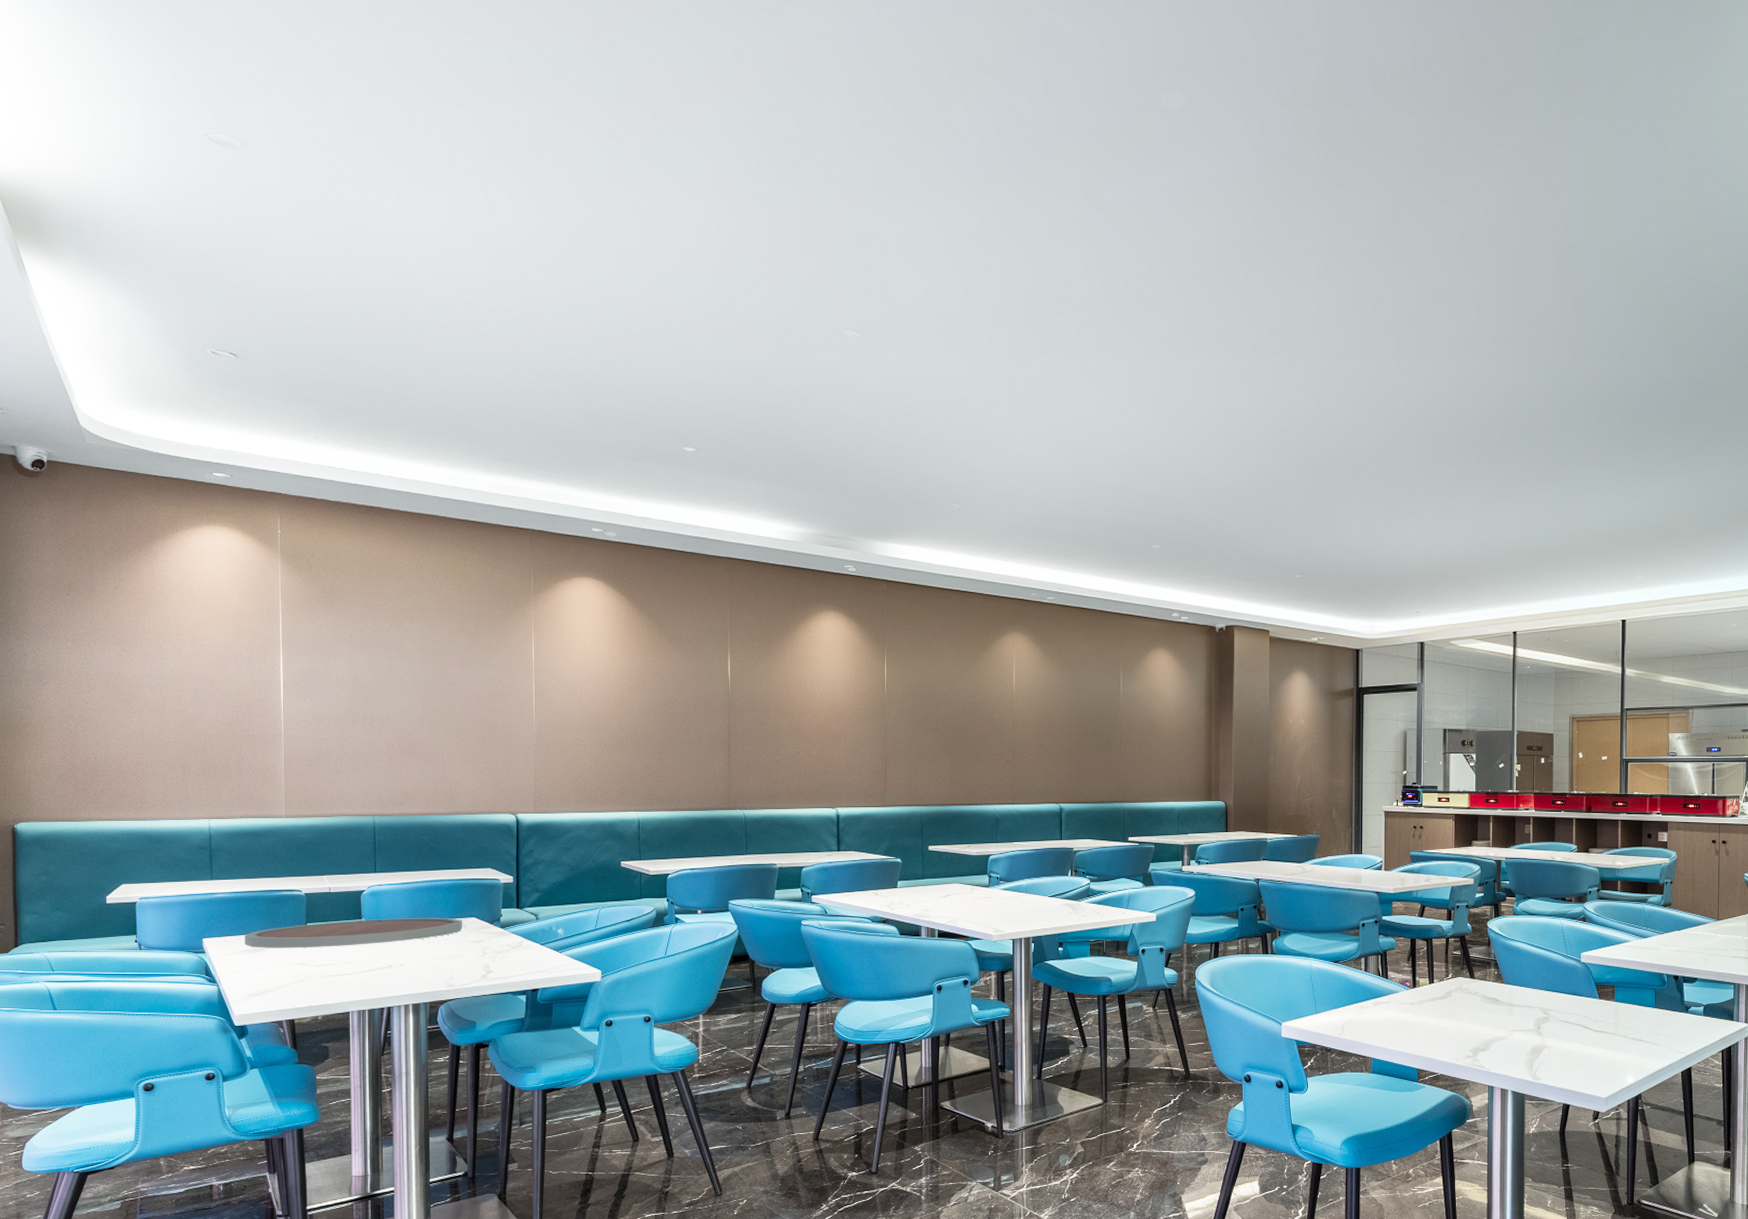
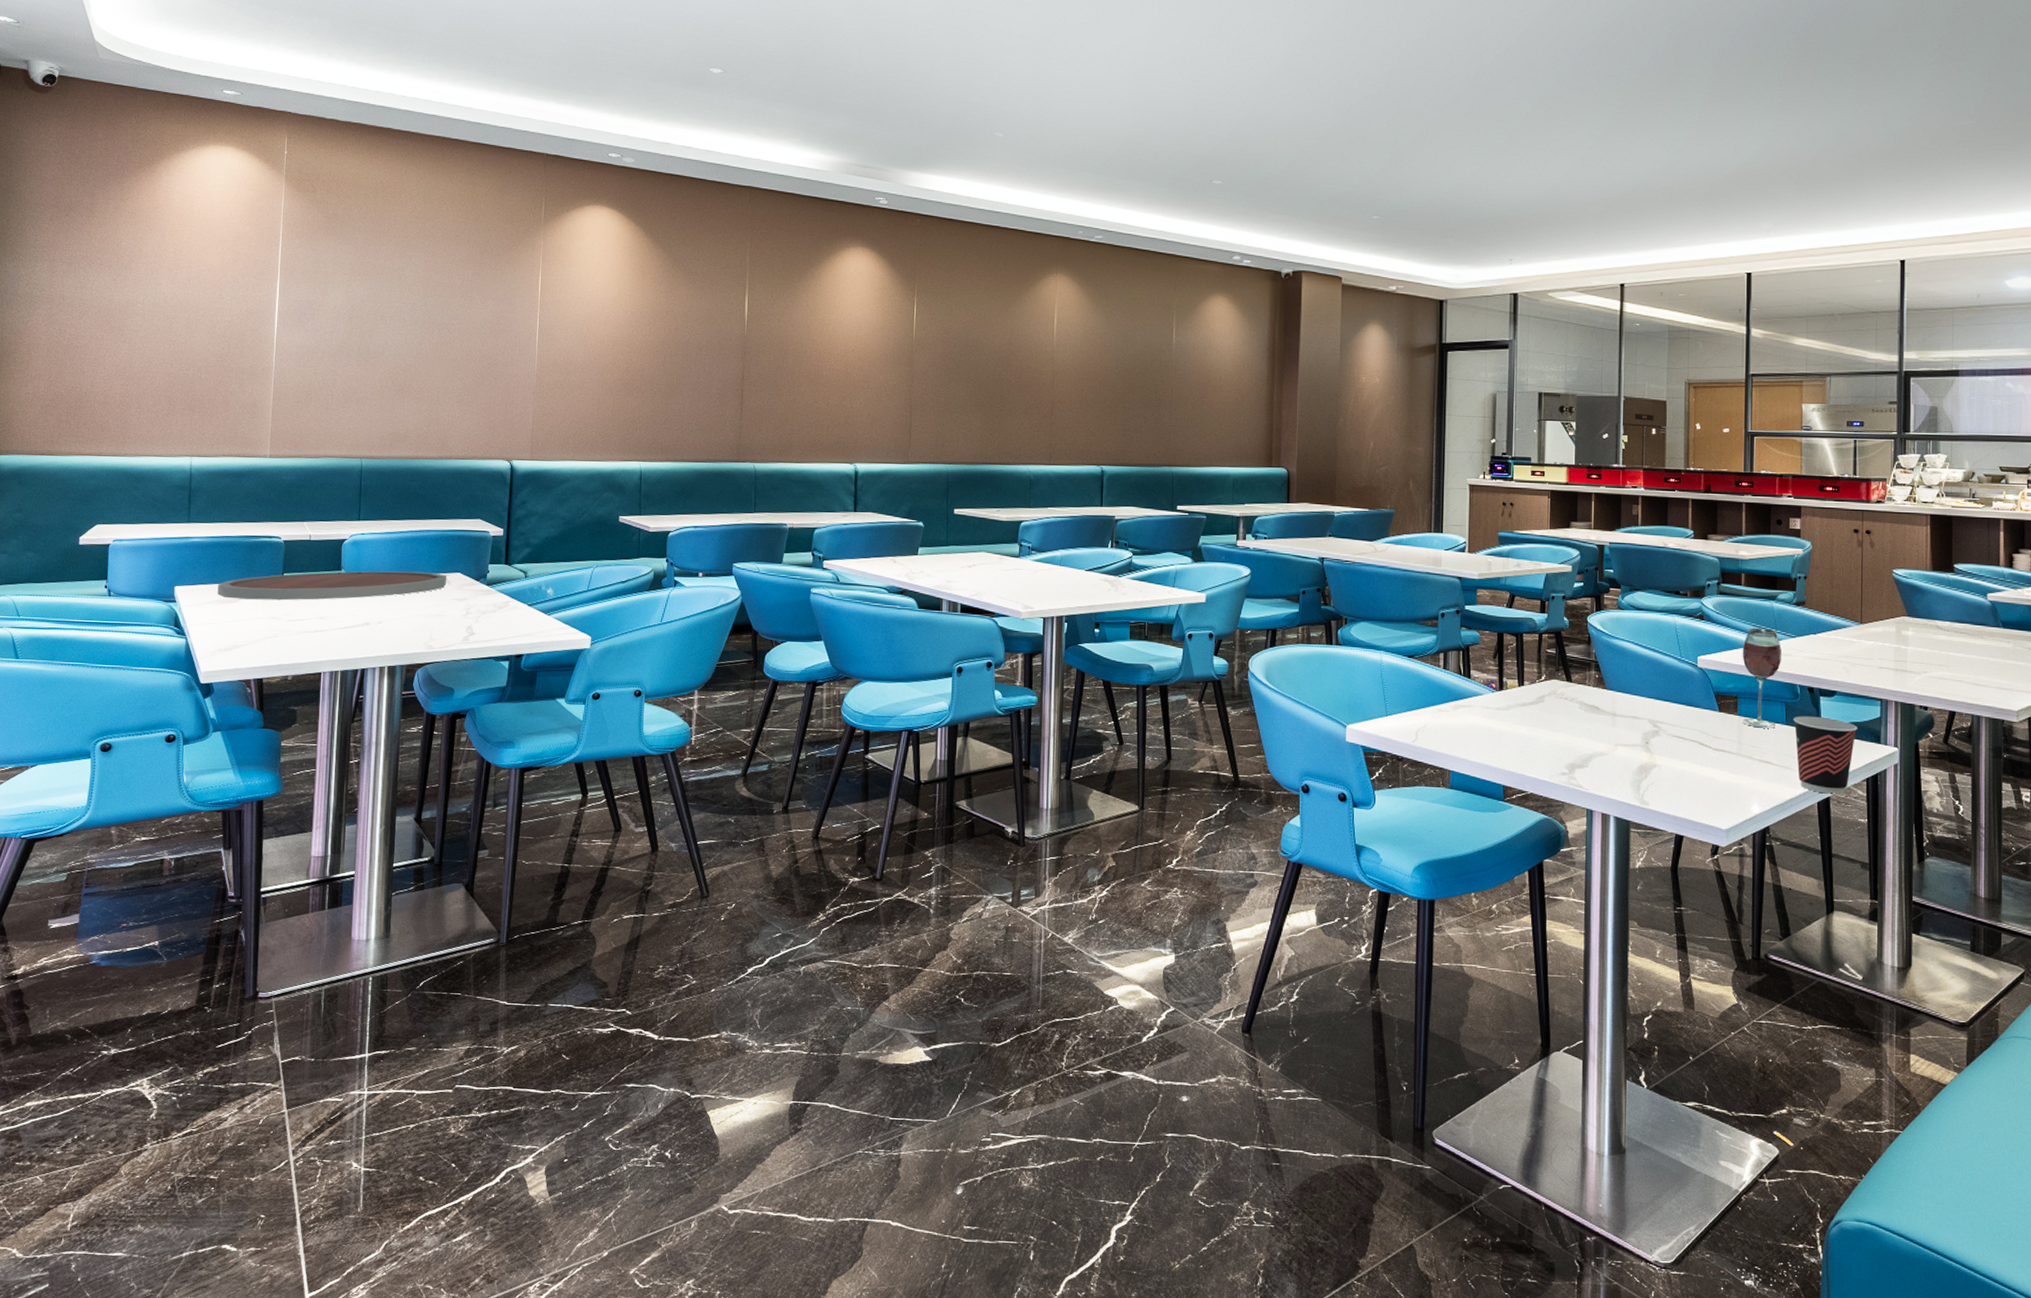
wineglass: none [1618,926,1652,1011] -> present [1742,627,1783,728]
cup: none [1661,1000,1715,1064] -> present [1793,716,1858,794]

